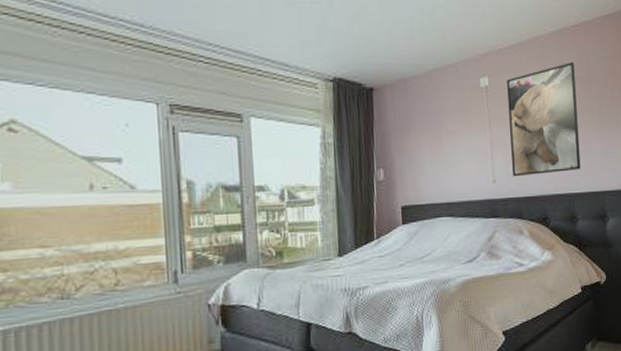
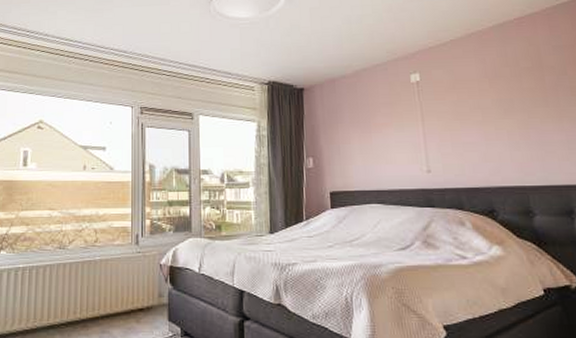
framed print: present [507,61,581,177] -> none [440,53,536,168]

